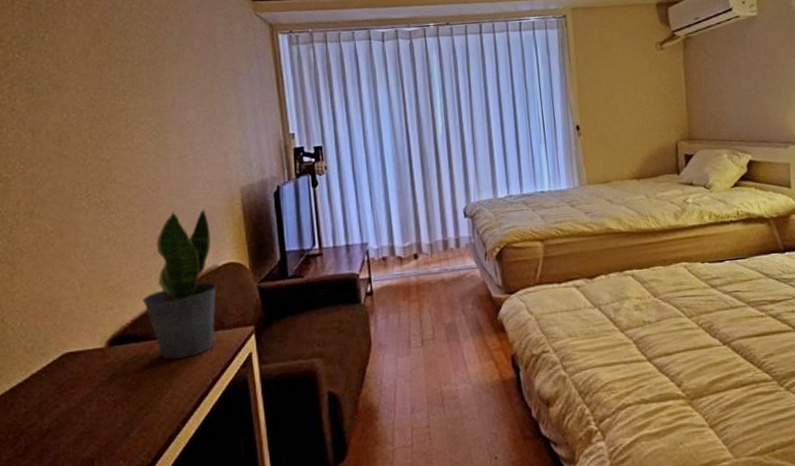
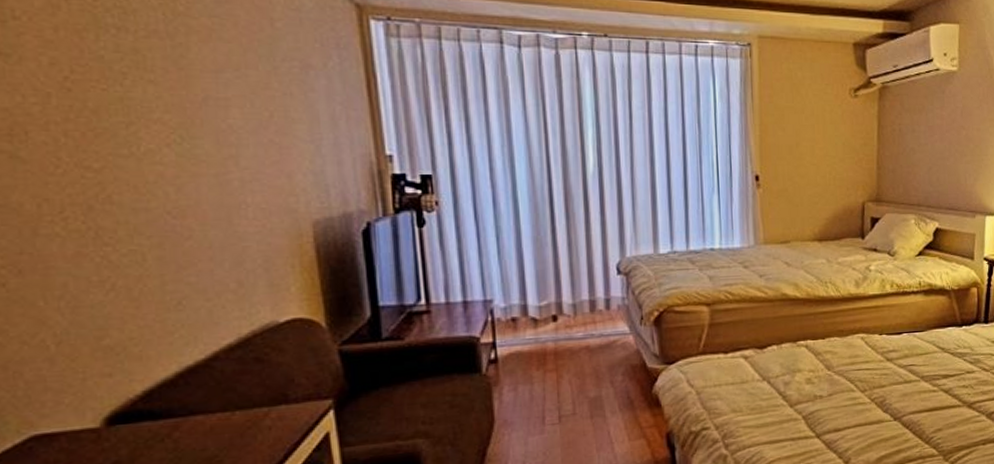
potted plant: present [143,209,218,360] -> none [161,246,278,443]

